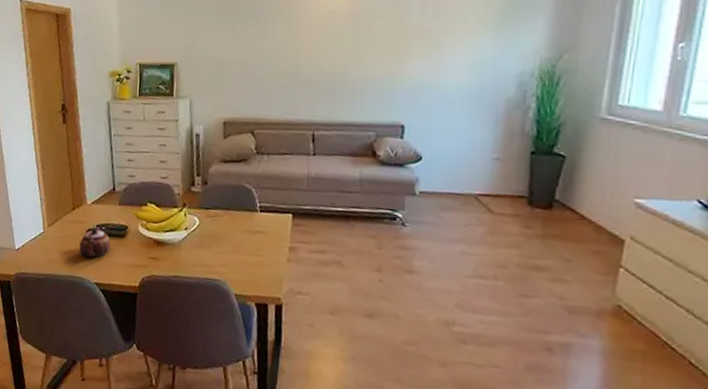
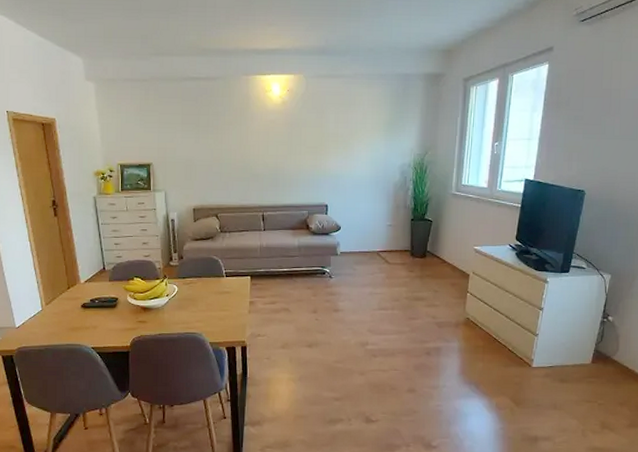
teapot: present [79,226,111,258] -> none [76,301,104,327]

